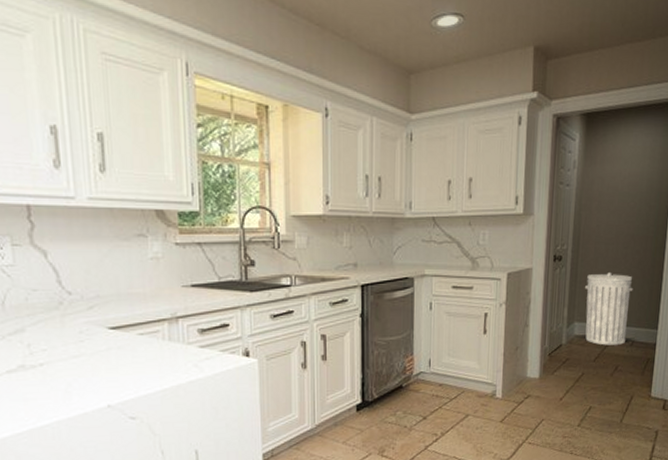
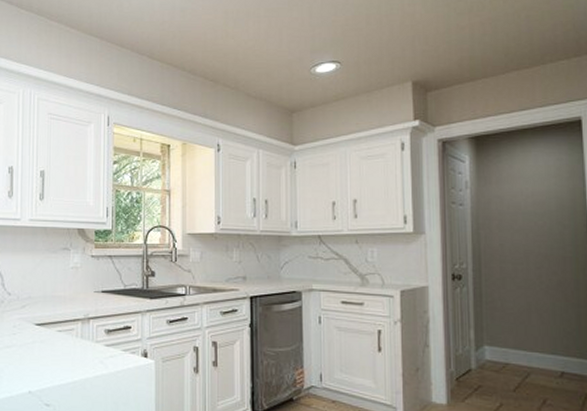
trash can: present [585,273,633,346] -> none [493,294,555,375]

